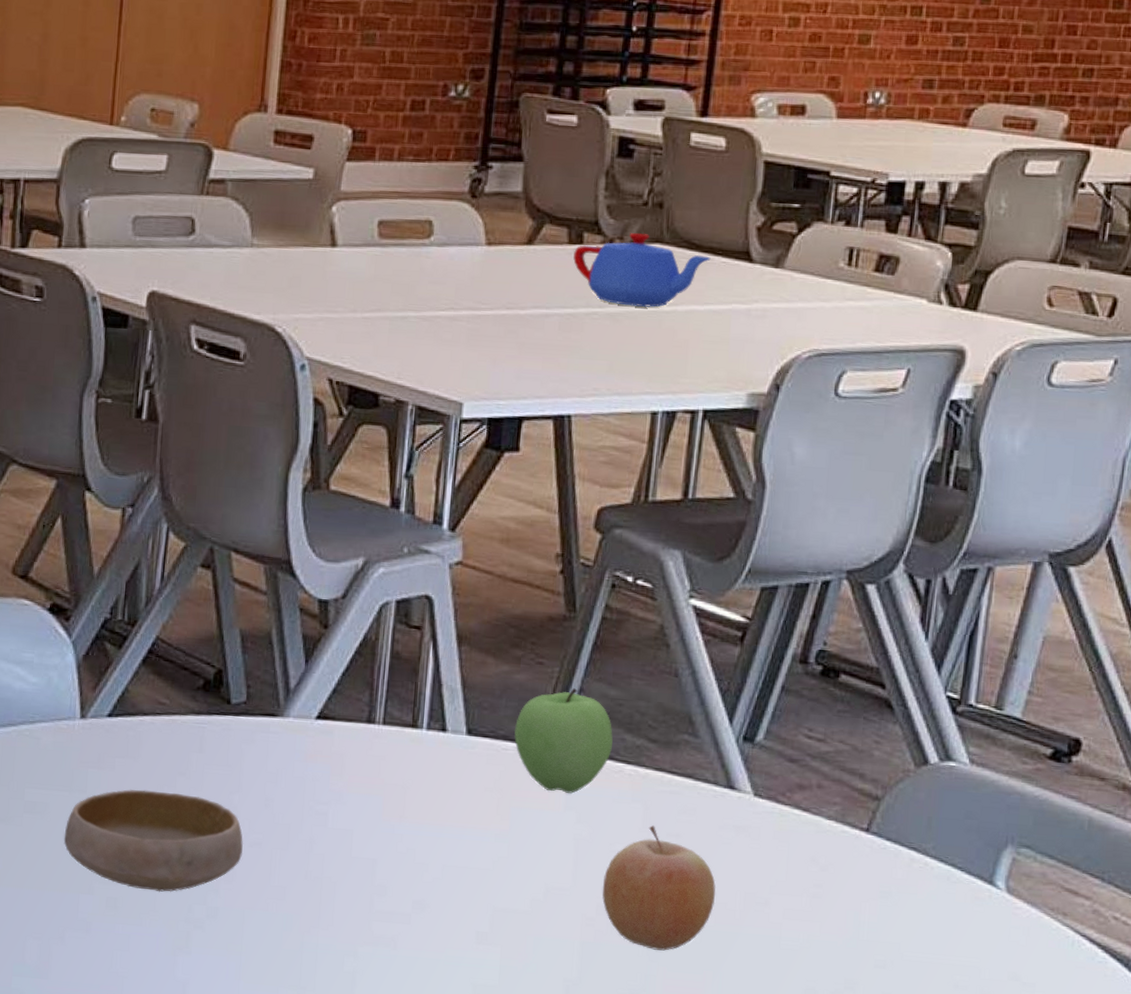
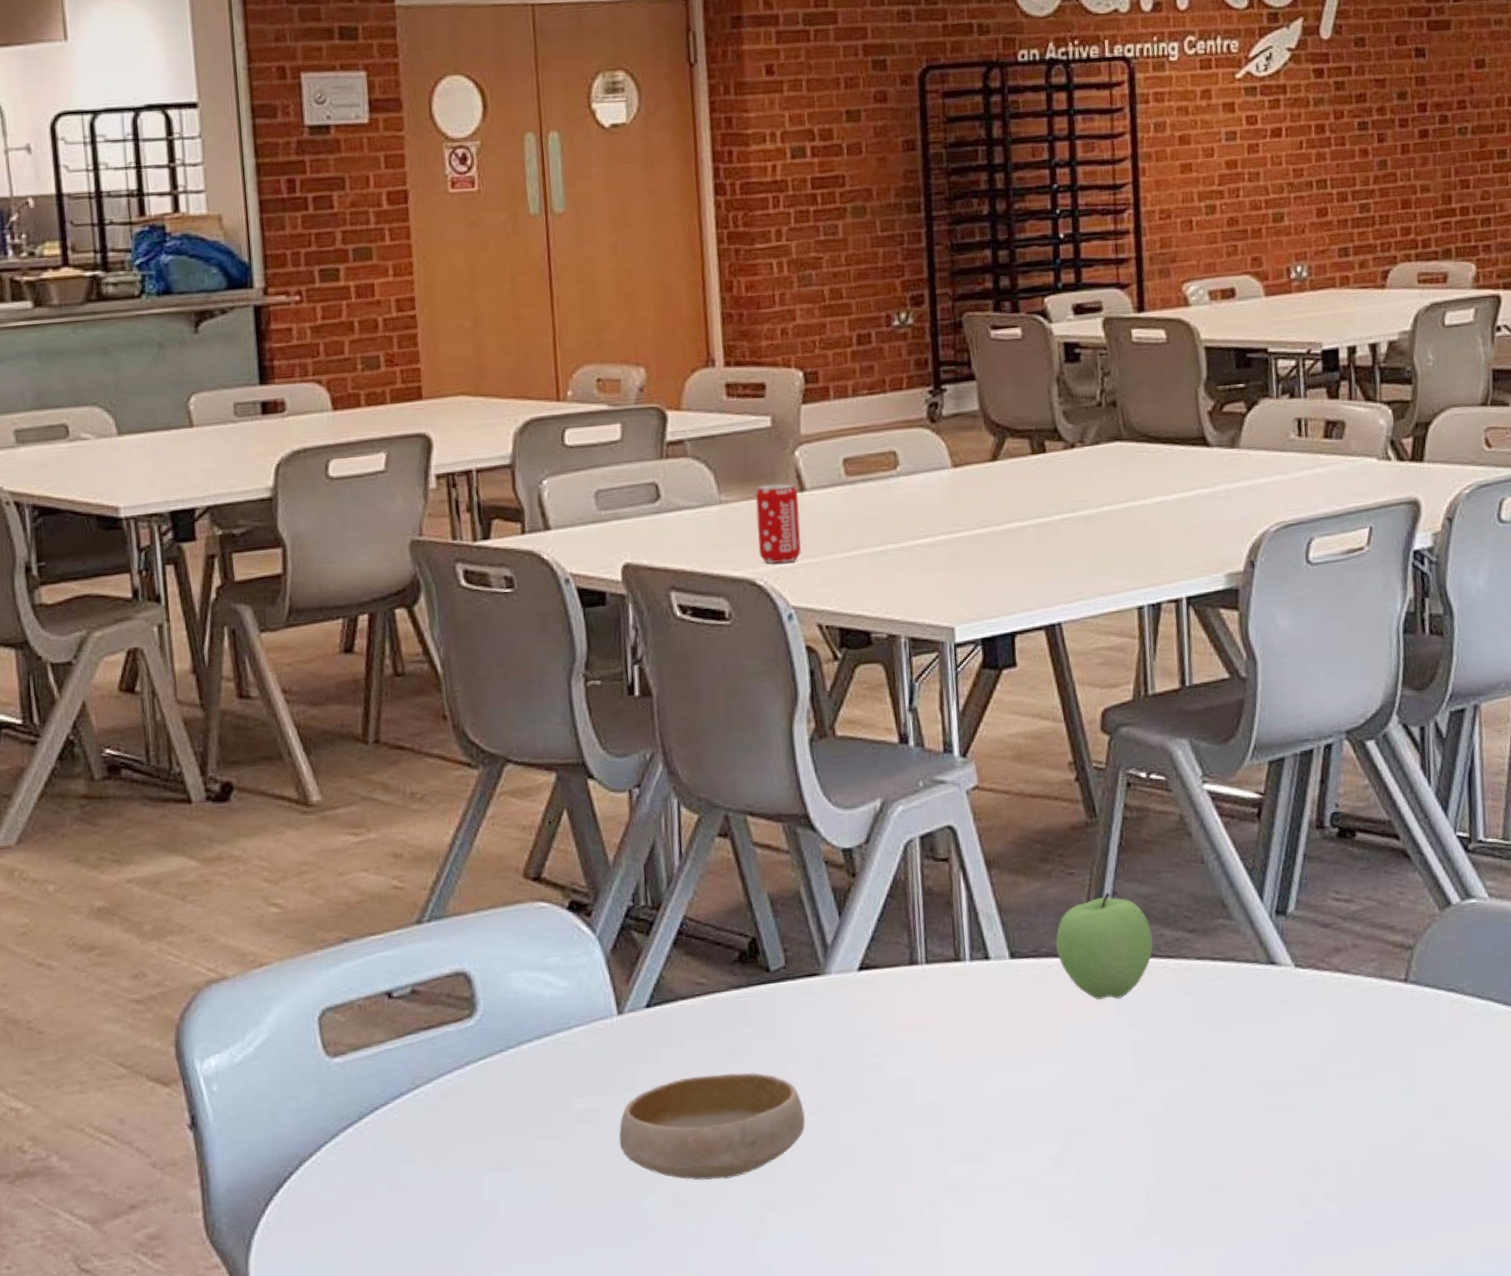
beverage can: none [282,235,329,314] -> present [755,483,801,563]
teapot: present [573,233,711,308] -> none [1038,433,1170,507]
fruit: present [602,825,717,951] -> none [1165,1015,1275,1139]

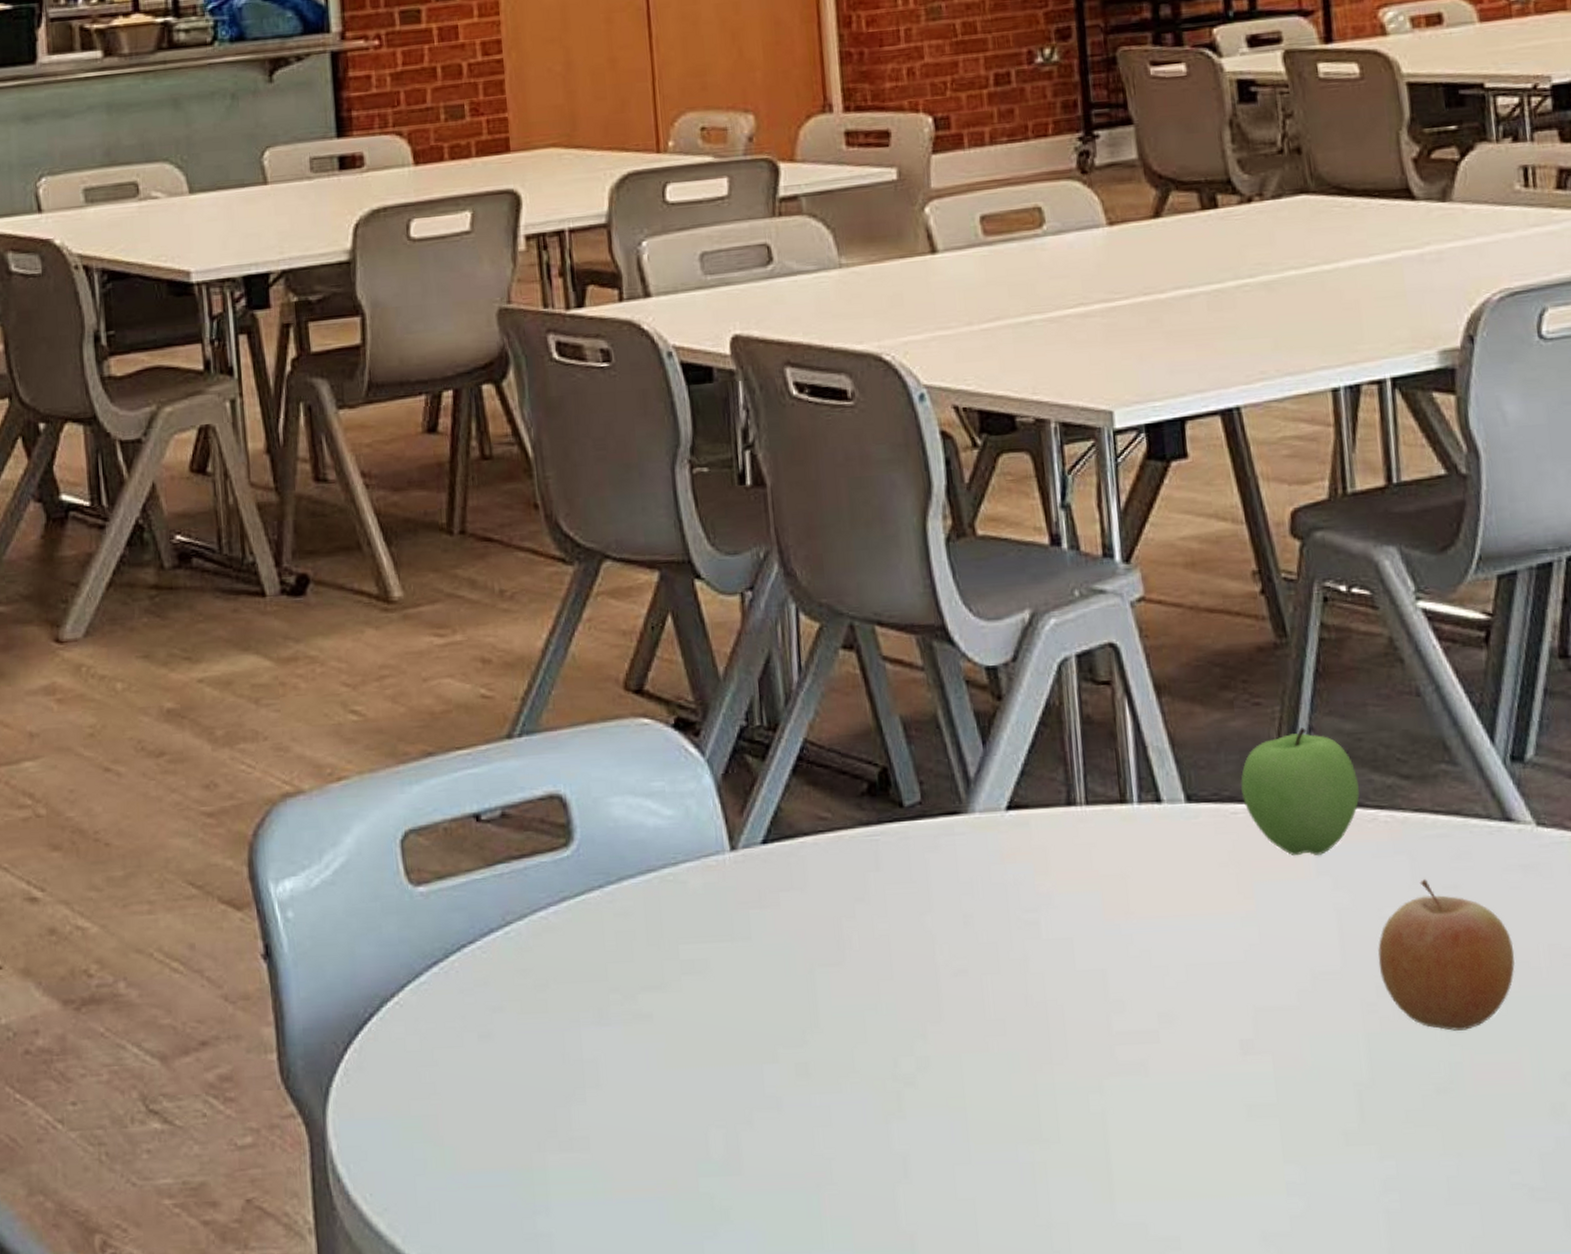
bowl: present [619,1073,805,1181] -> none [733,924,947,1048]
beverage can: present [755,483,801,563] -> none [880,244,934,336]
fruit: none [1165,1015,1275,1139] -> present [1378,879,1515,1031]

